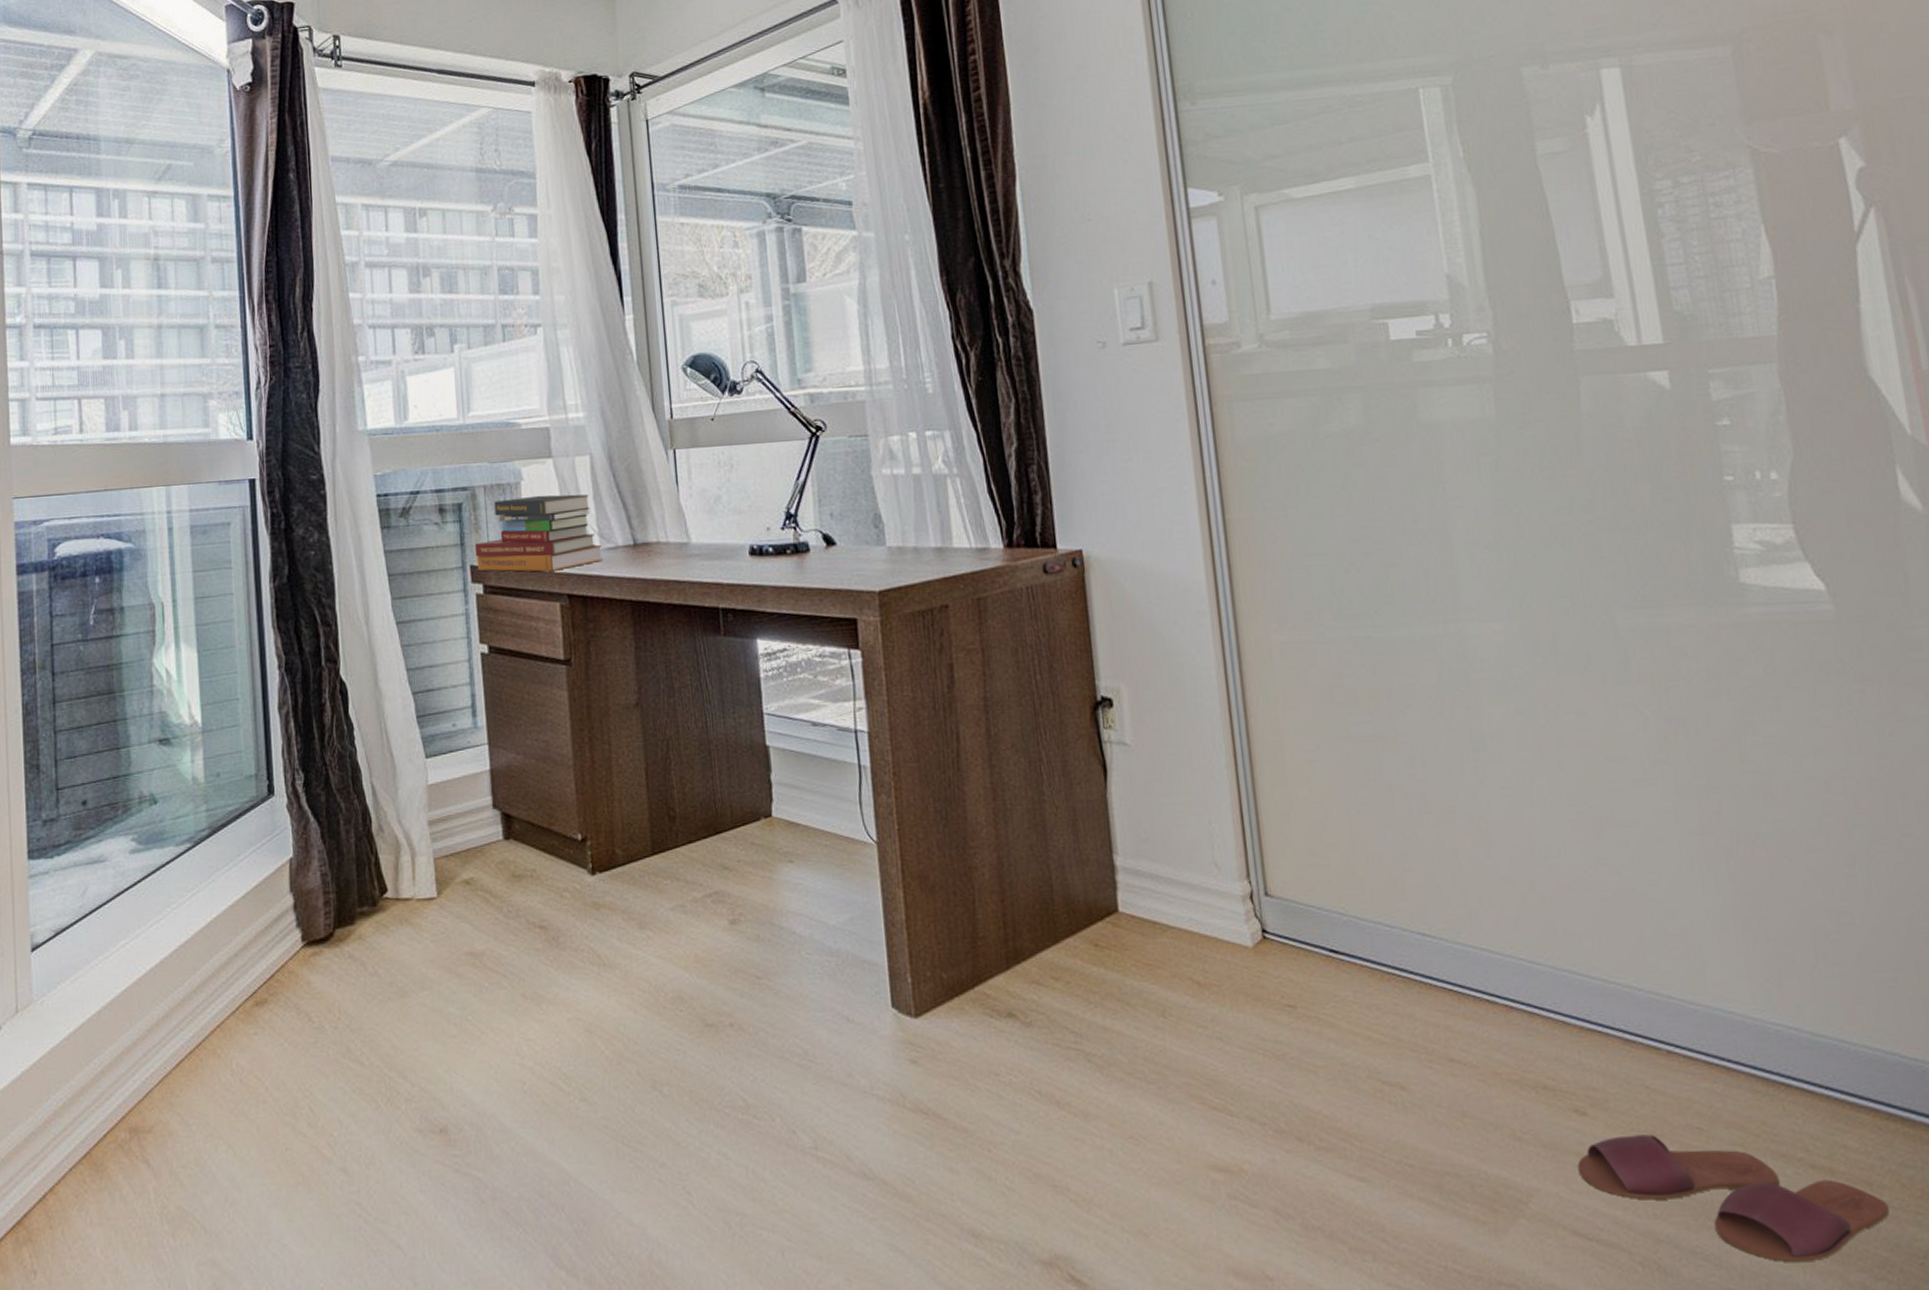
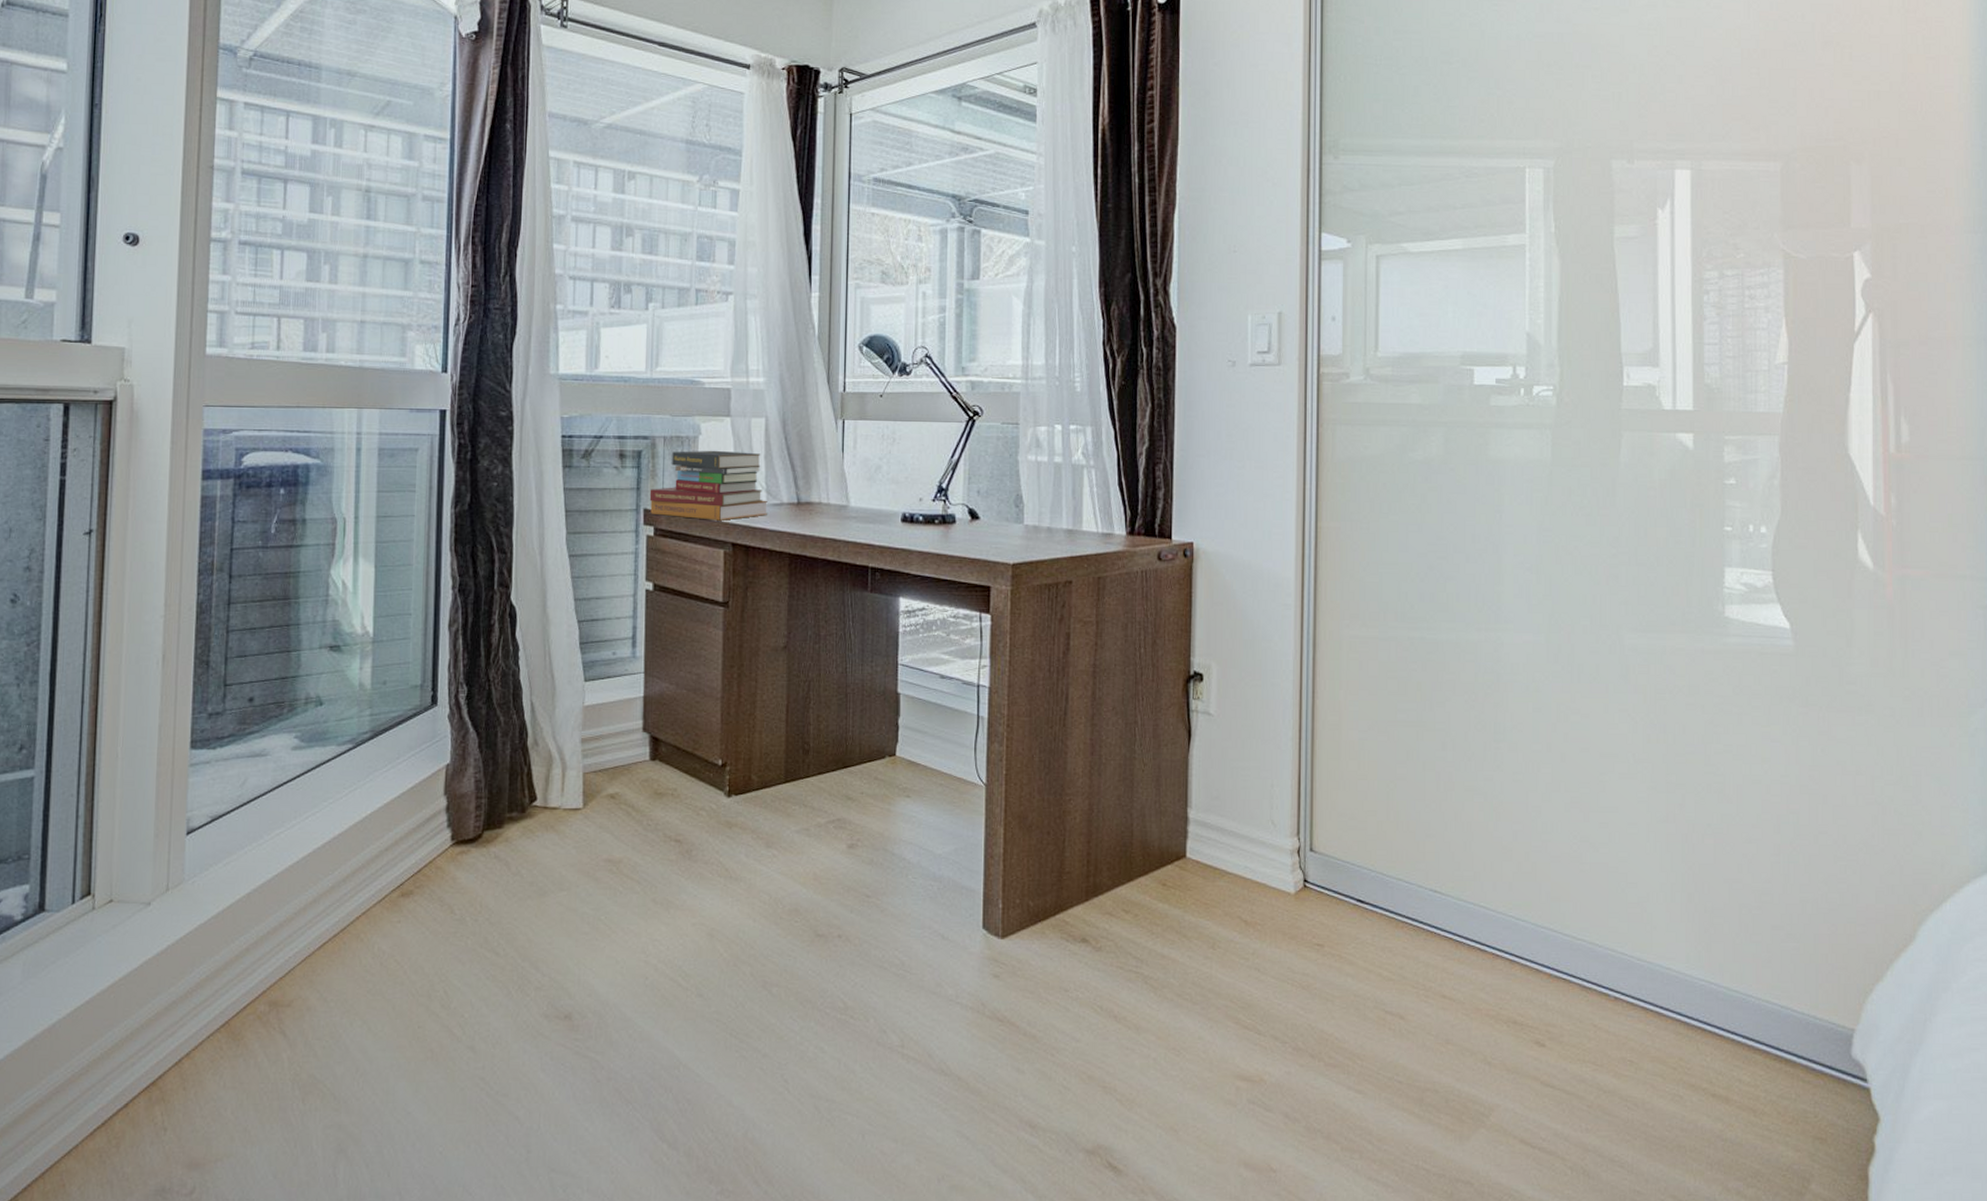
slippers: present [1577,1134,1889,1263] -> none [1532,1064,1766,1172]

